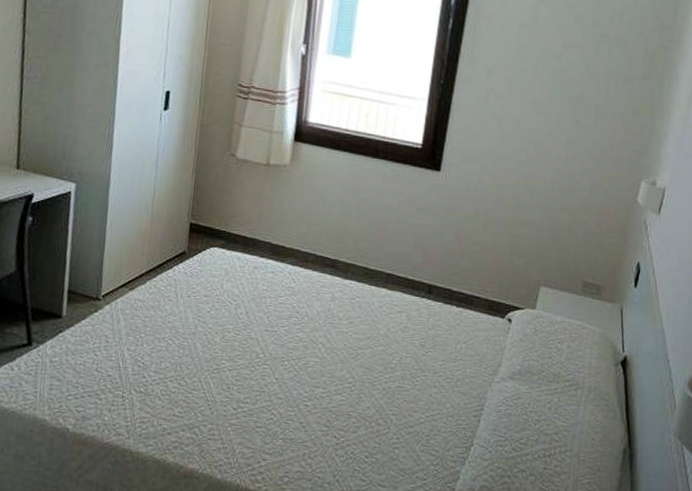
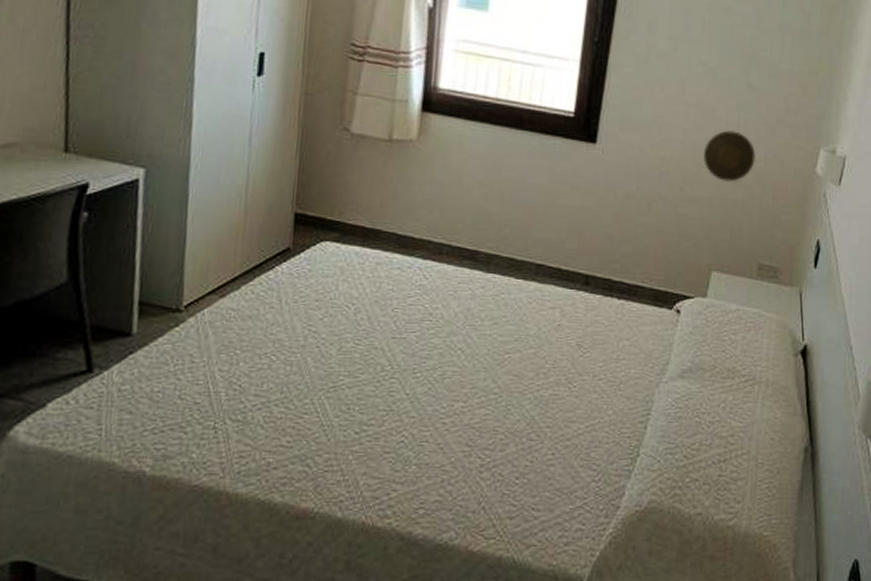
decorative plate: none [535,162,582,208] -> present [704,130,756,182]

